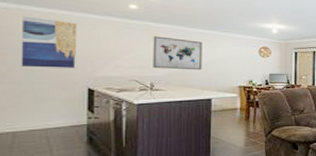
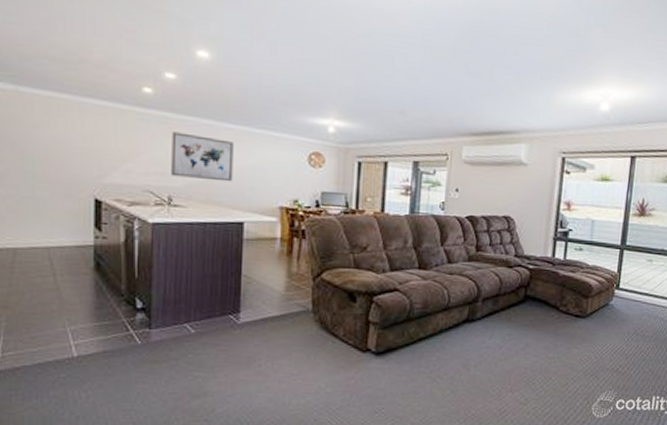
wall art: present [21,16,78,68] -> none [19,100,82,172]

